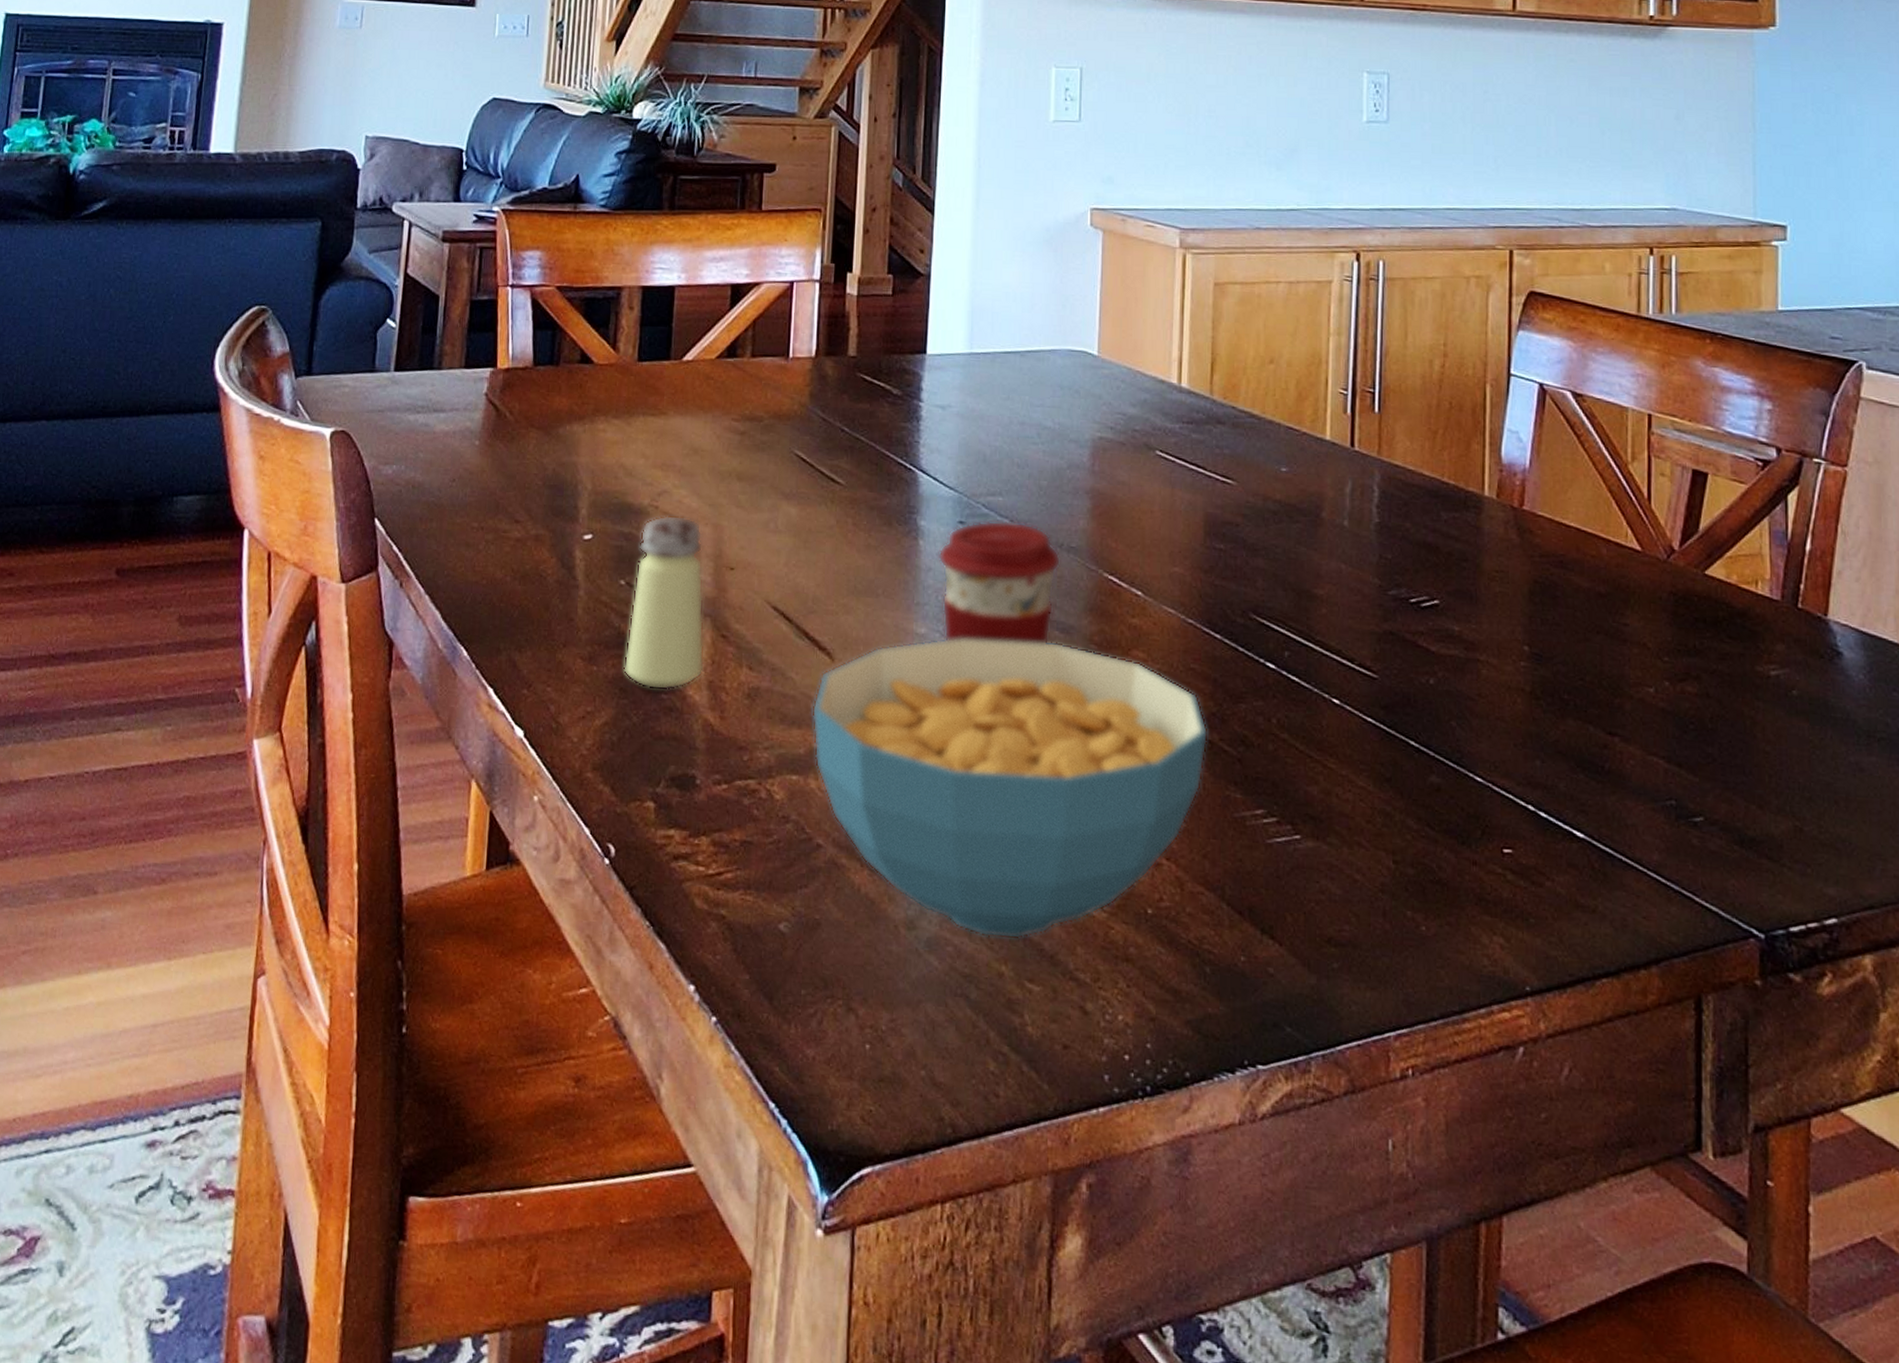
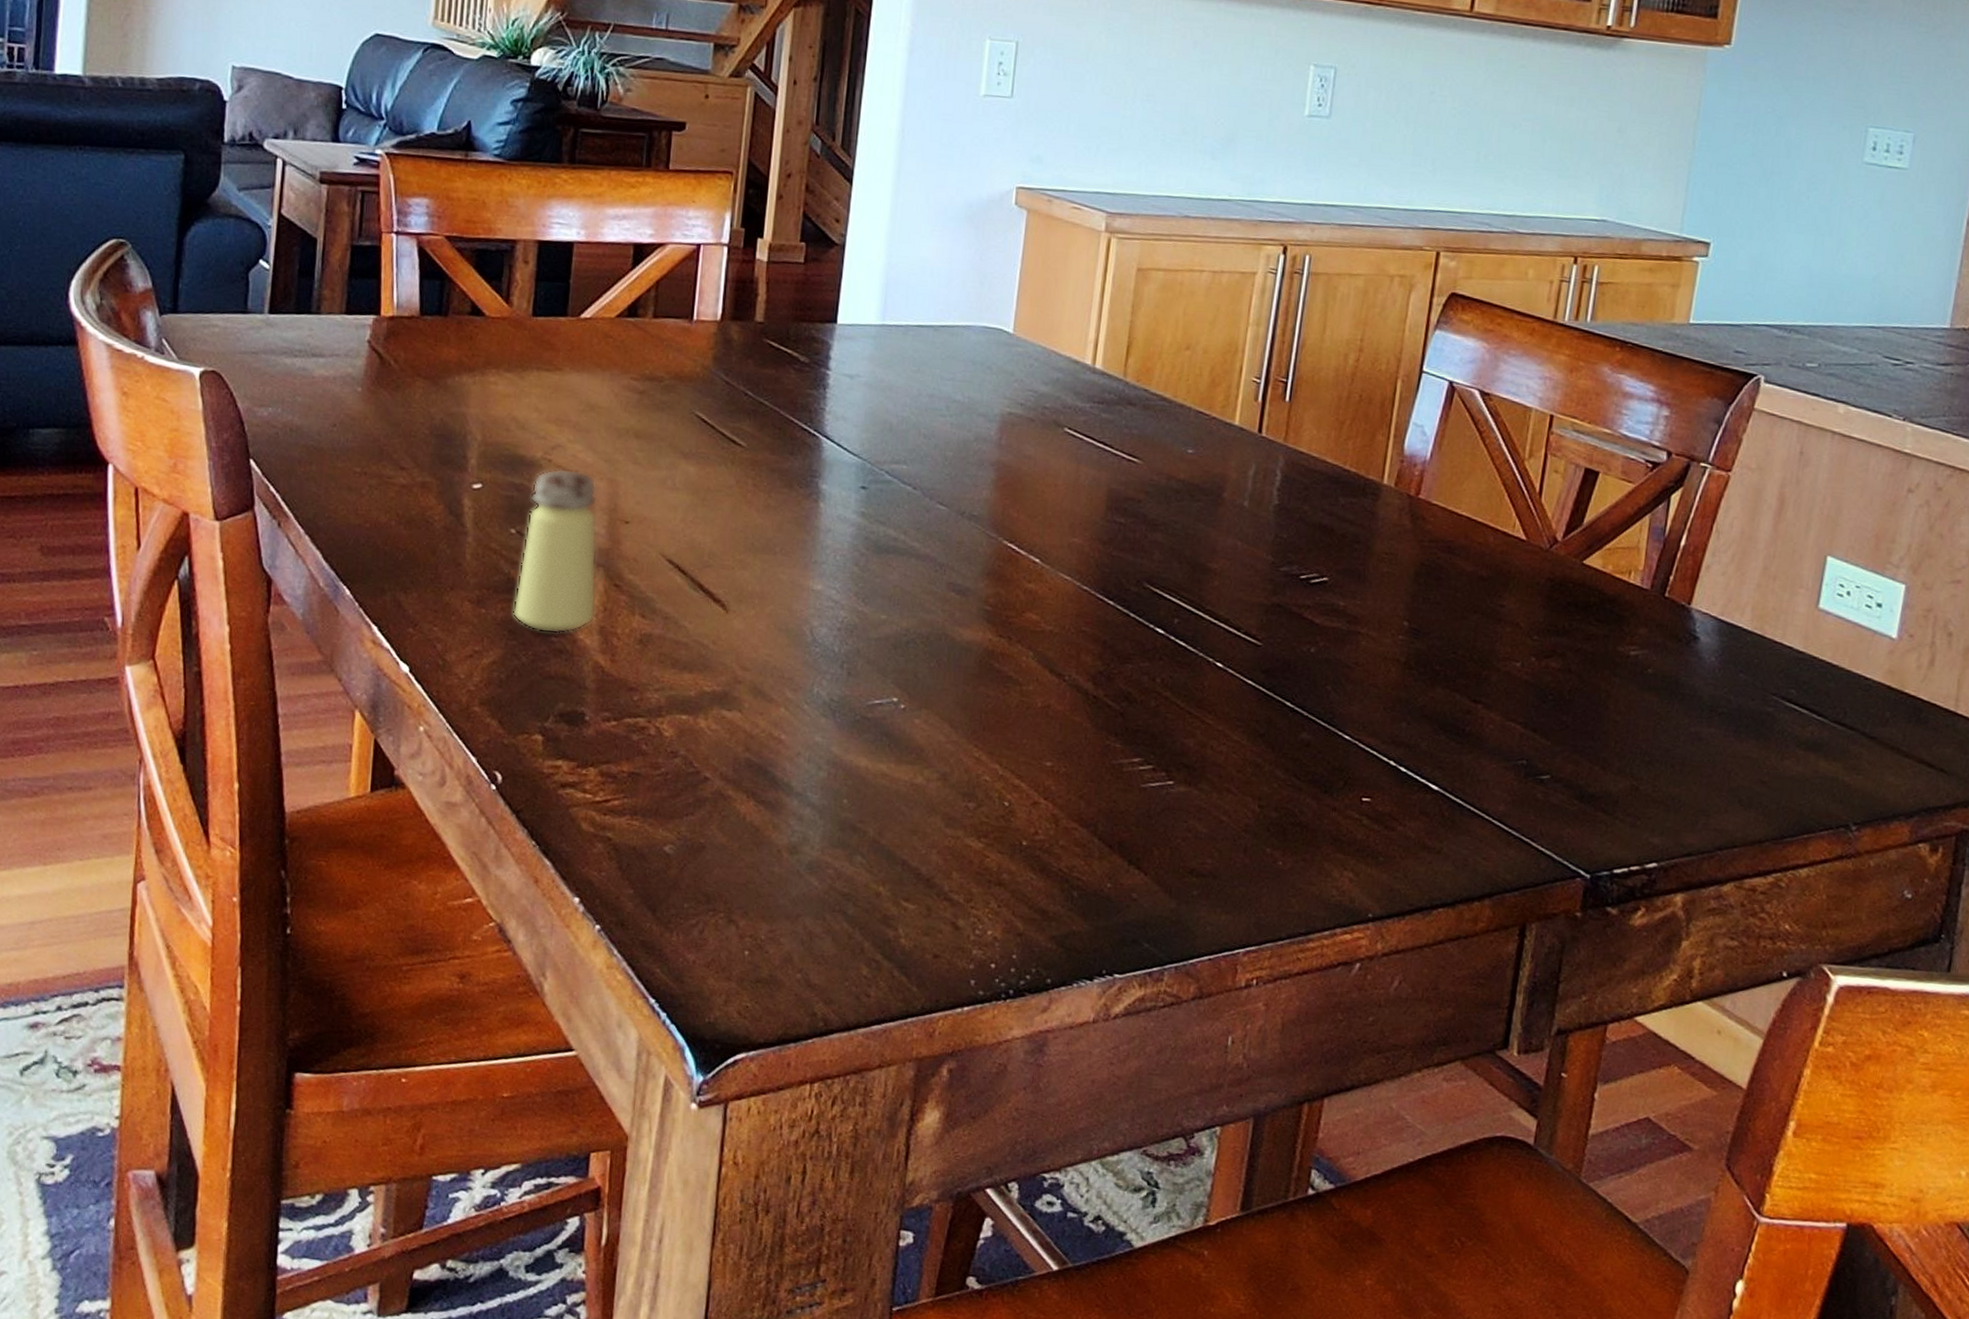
cereal bowl: present [812,637,1208,940] -> none [703,594,1094,865]
coffee cup: present [938,520,1061,644] -> none [838,487,962,604]

